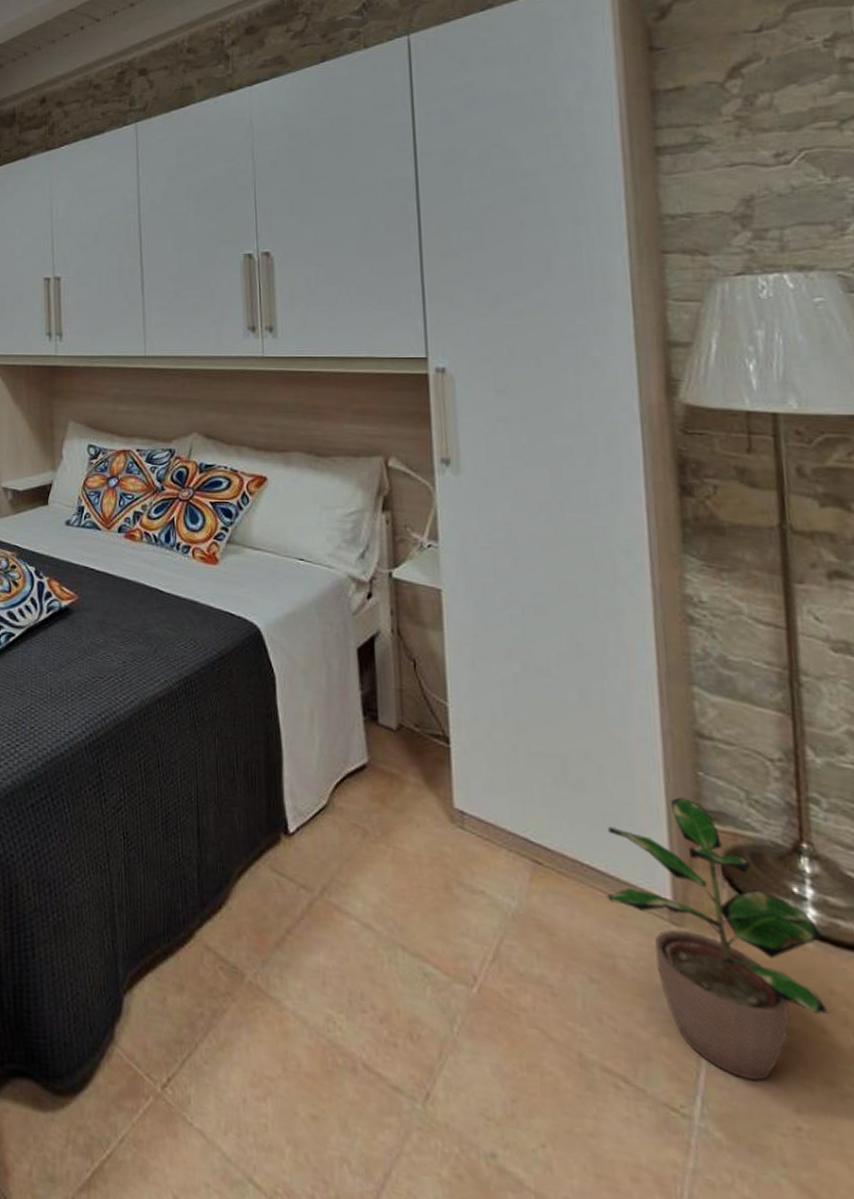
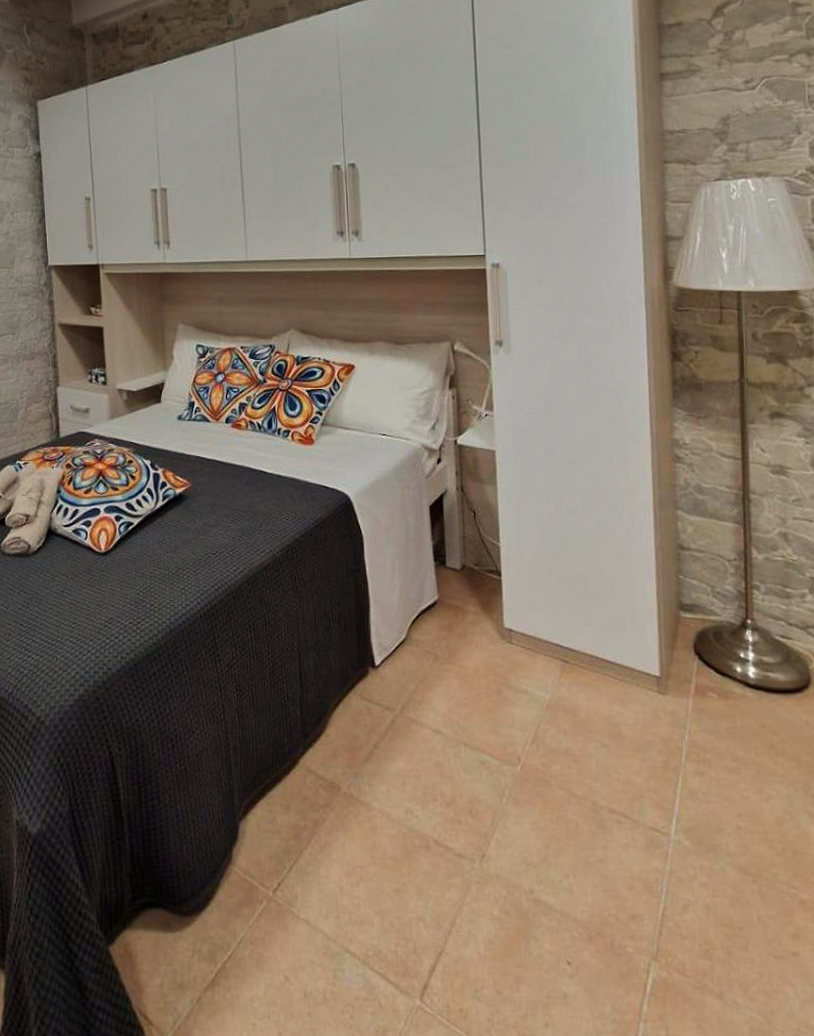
potted plant: present [606,797,830,1082] -> none [614,596,762,800]

